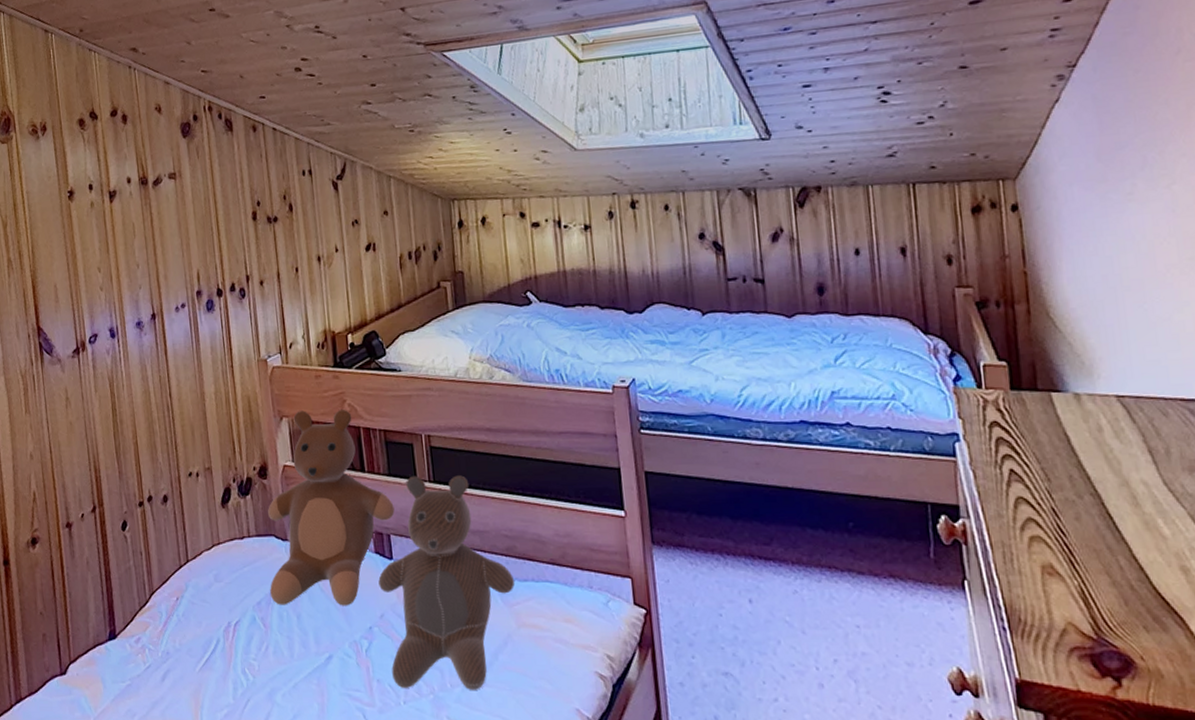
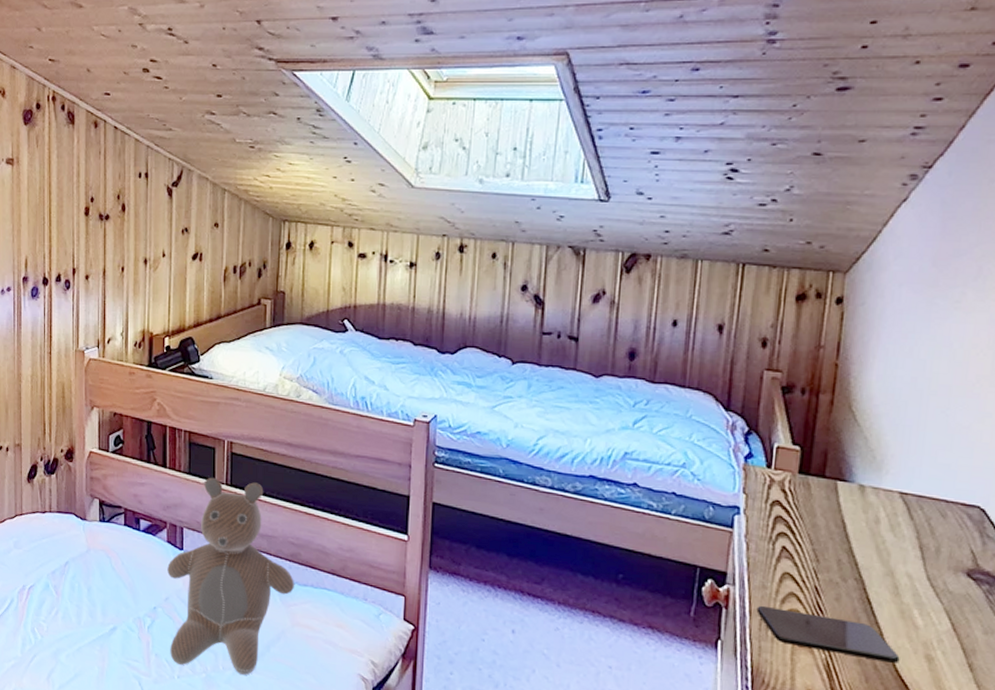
teddy bear: present [268,410,395,606] -> none [65,403,190,586]
smartphone: none [997,536,1155,580] -> present [756,605,900,663]

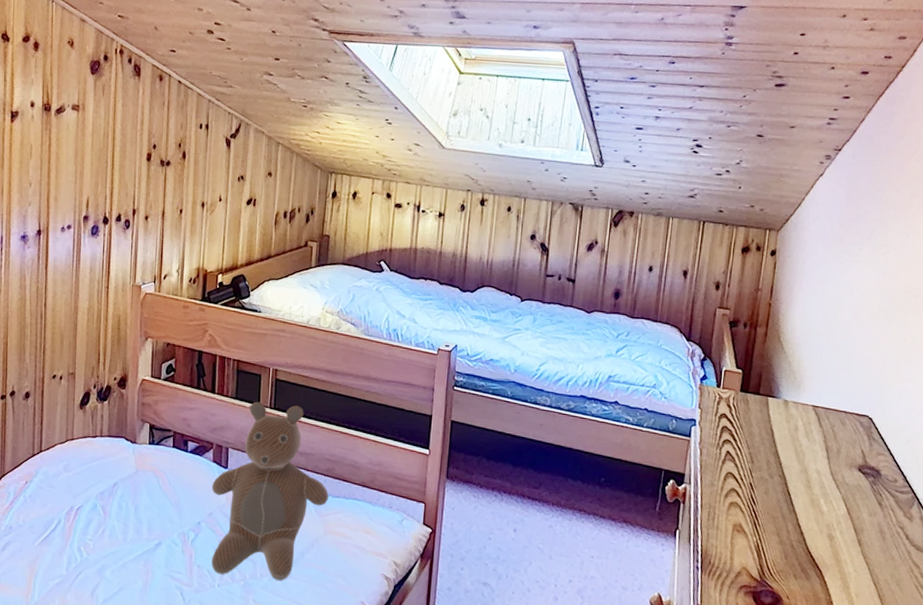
smartphone: present [756,605,900,663] -> none [706,500,810,542]

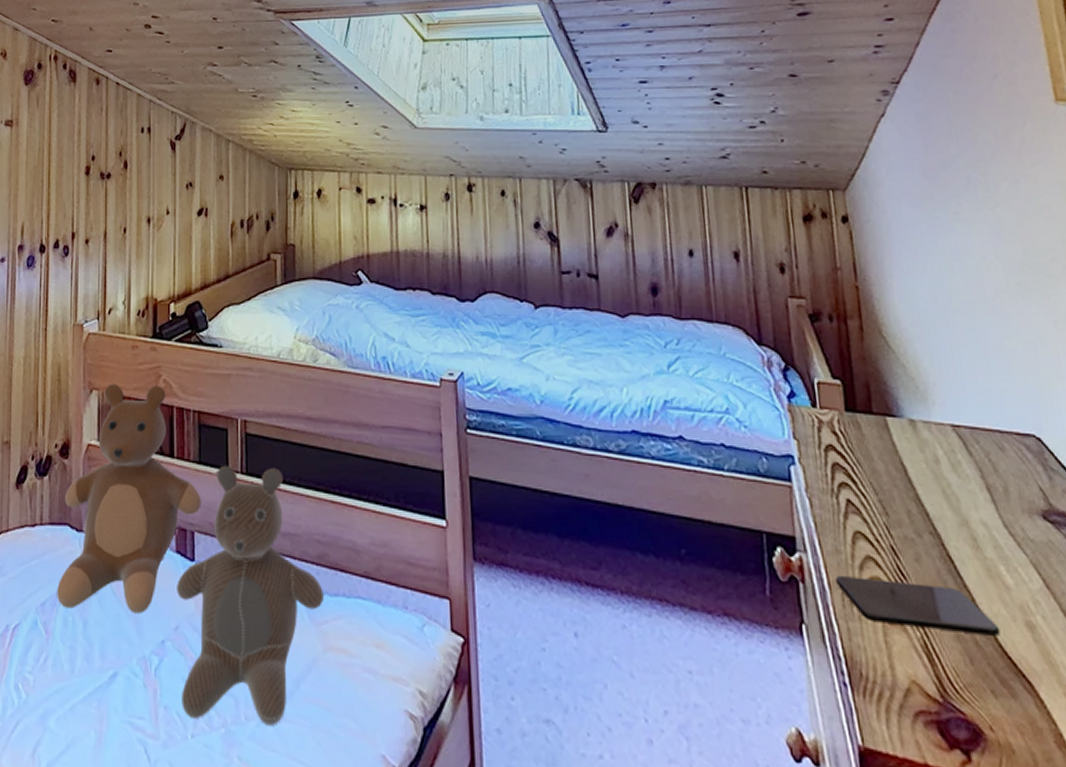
teddy bear: none [113,334,236,503] -> present [57,384,201,614]
smartphone: none [706,500,810,542] -> present [835,575,1001,636]

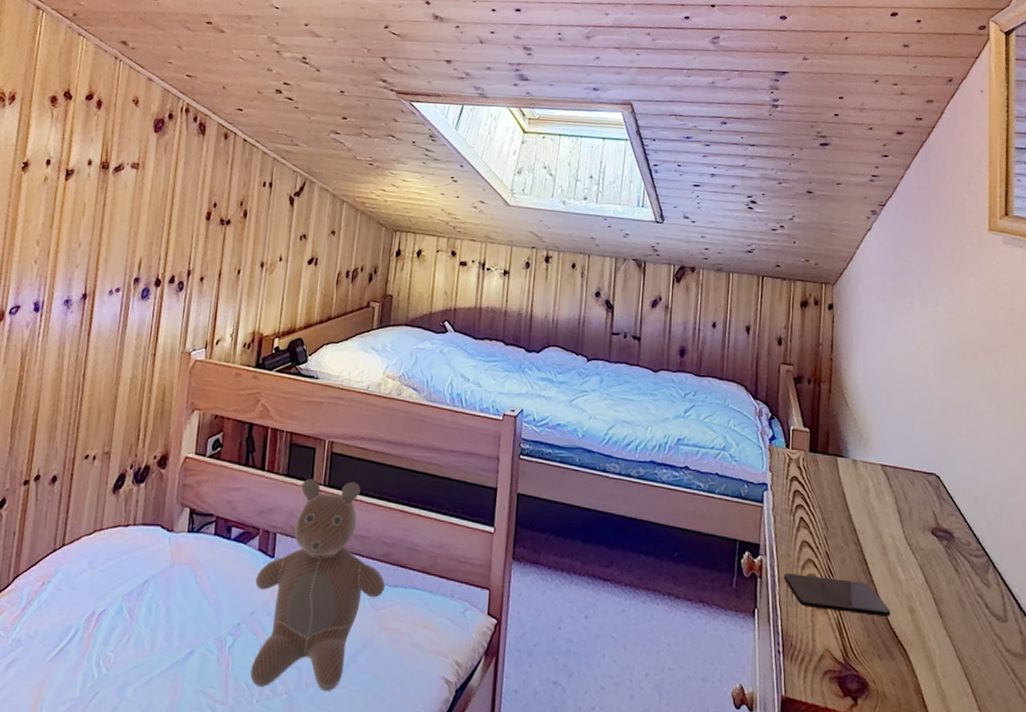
teddy bear: present [57,384,201,614] -> none [143,405,286,601]

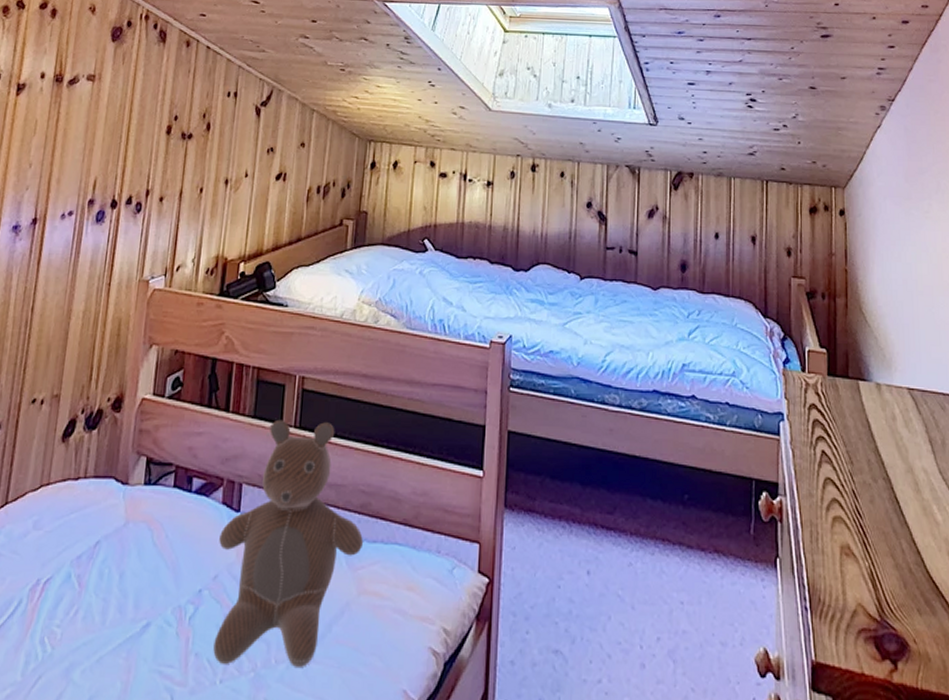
smartphone: present [783,572,891,617] -> none [806,515,929,564]

